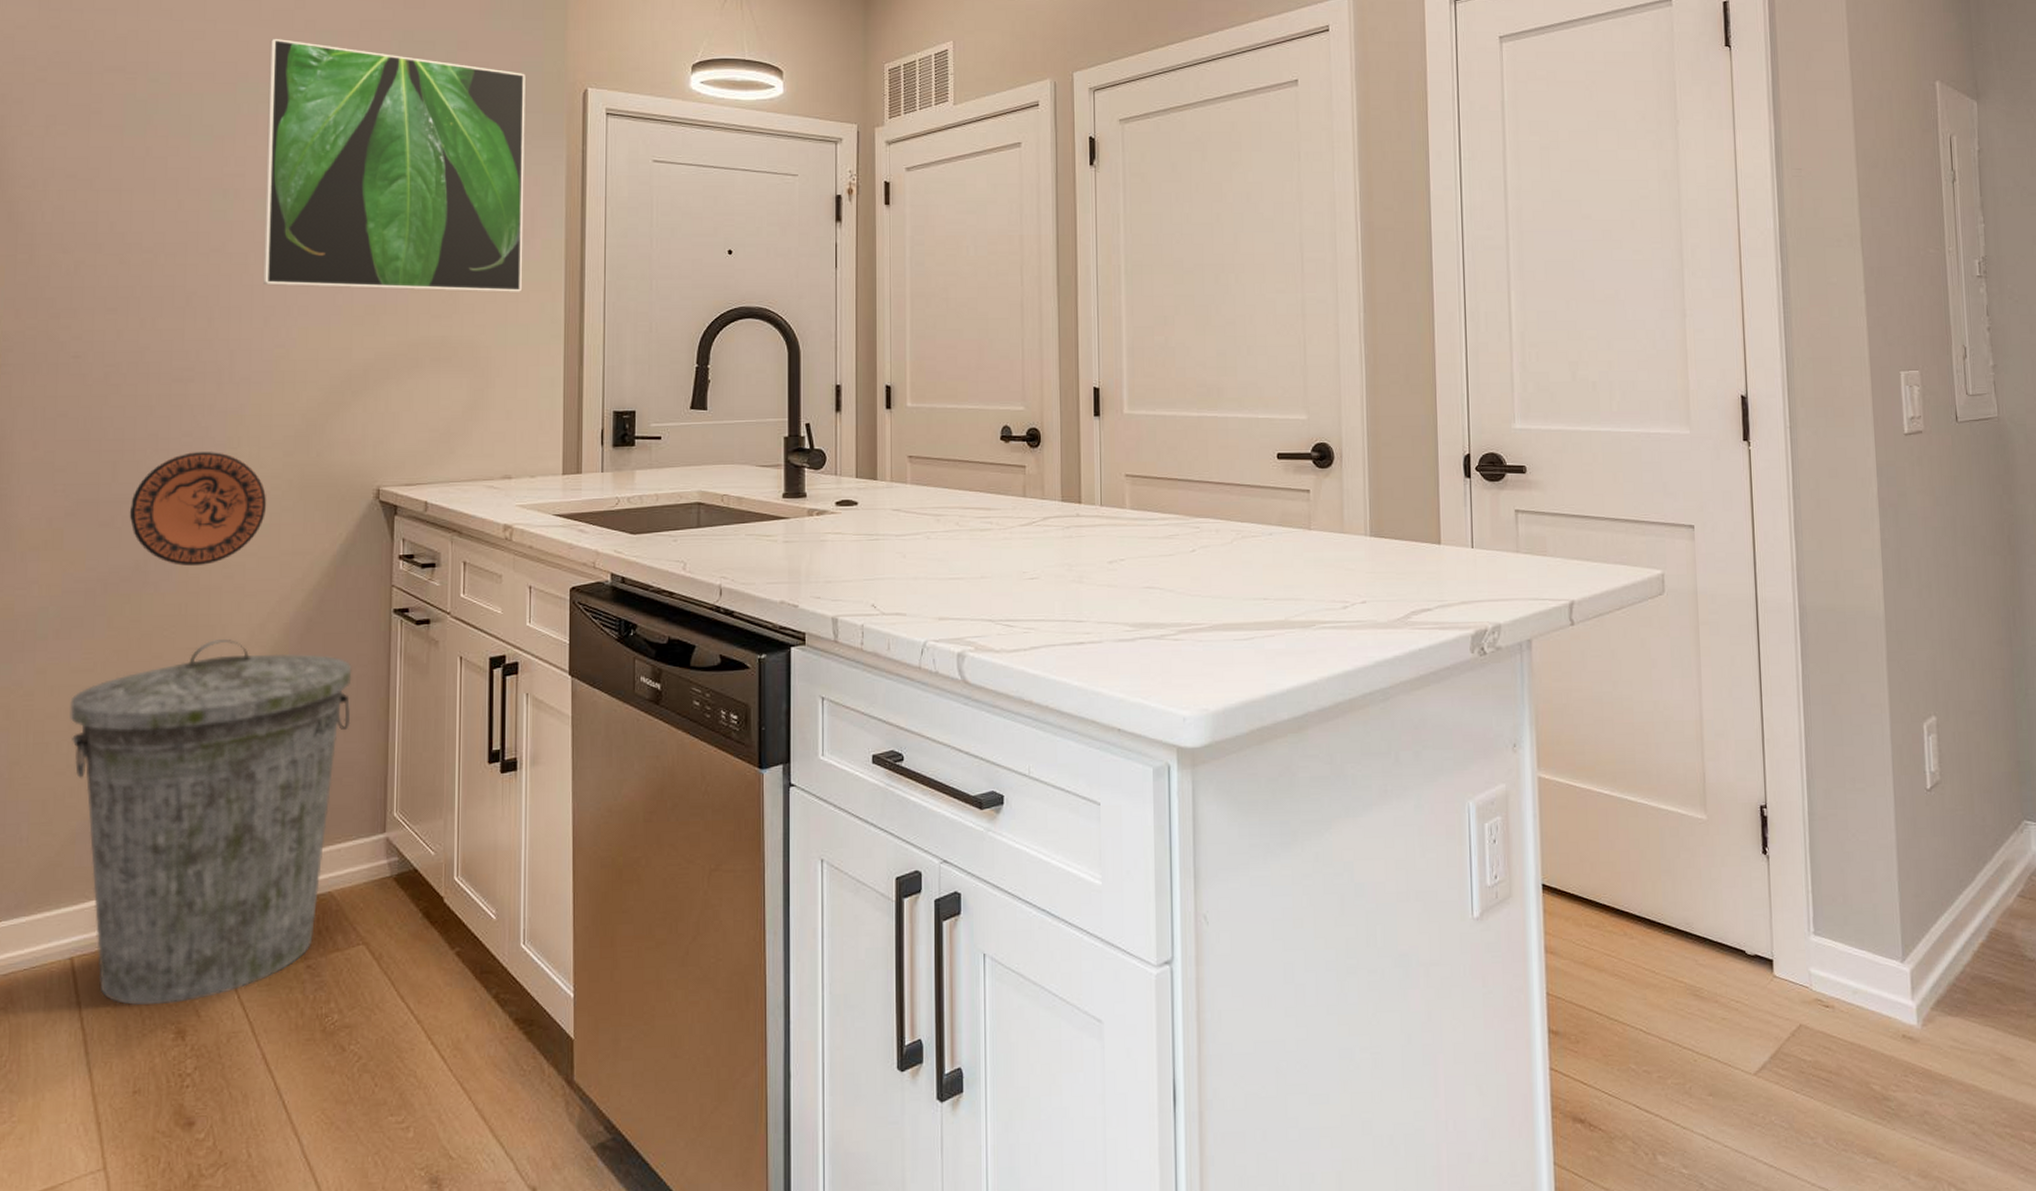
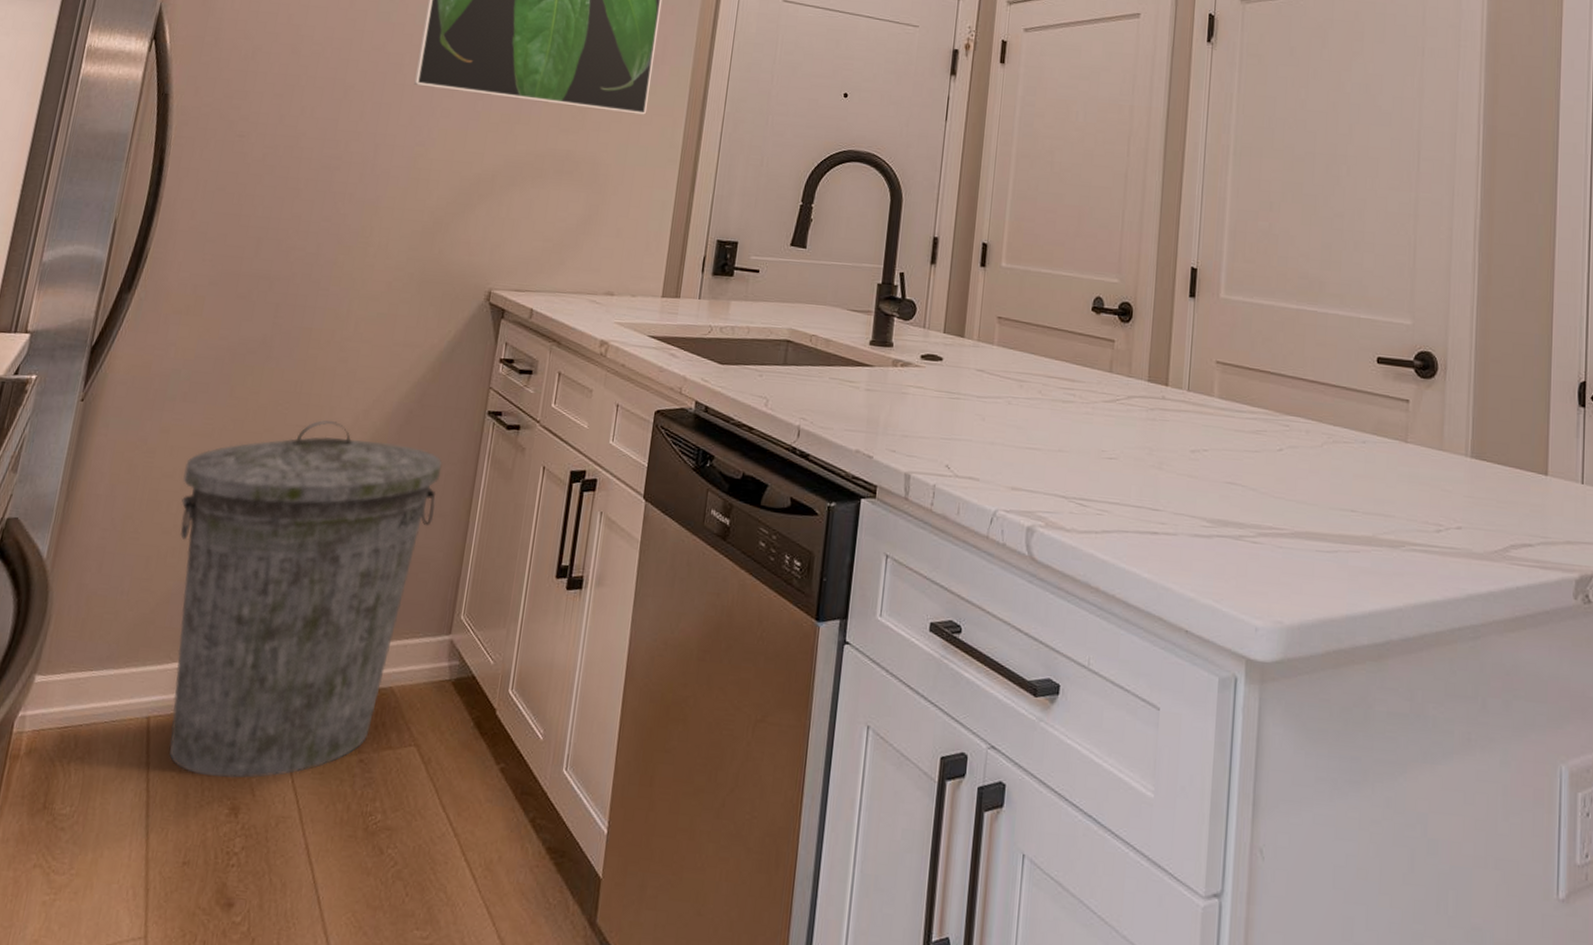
decorative plate: present [129,452,267,567] -> none [264,236,388,347]

